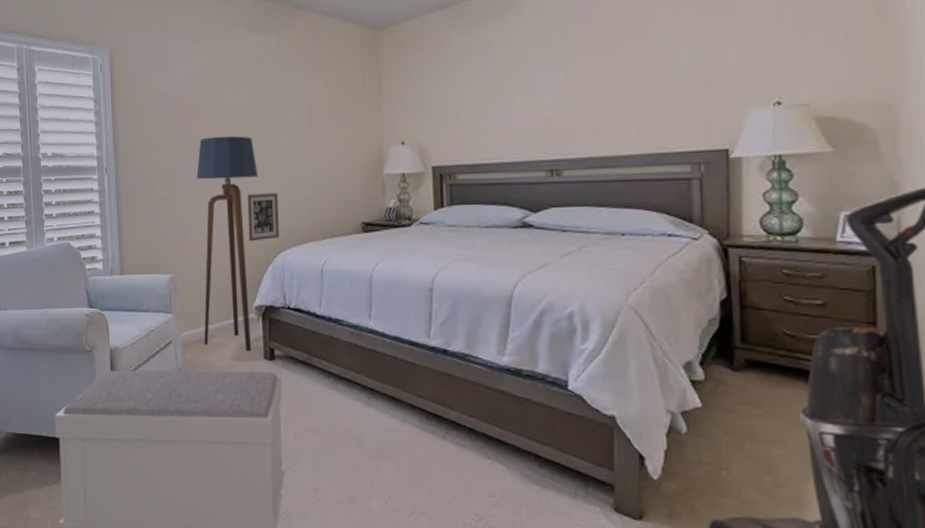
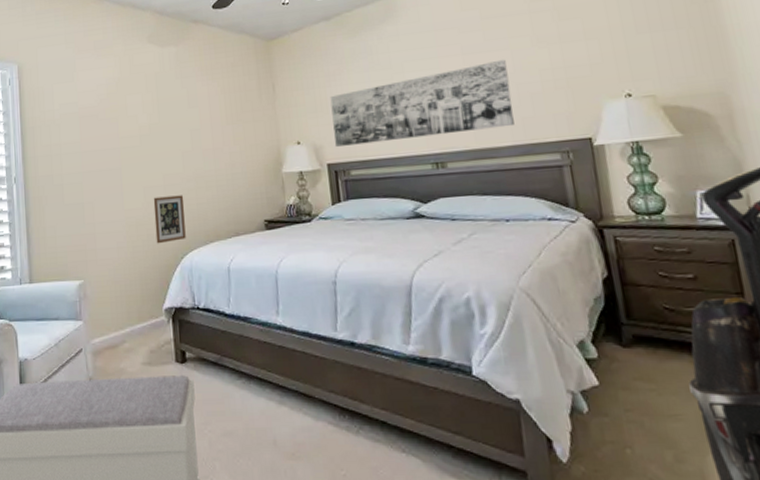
floor lamp: present [196,135,258,351] -> none [103,142,163,355]
wall art: none [440,58,643,150] -> present [330,59,514,148]

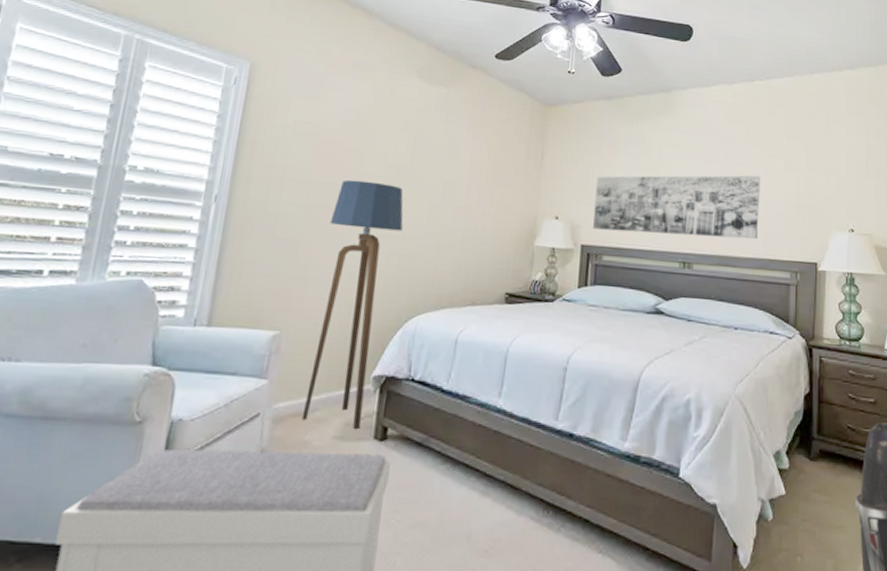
floor lamp: none [103,142,163,355] -> present [301,179,404,429]
picture frame: present [153,195,186,244] -> none [379,248,422,302]

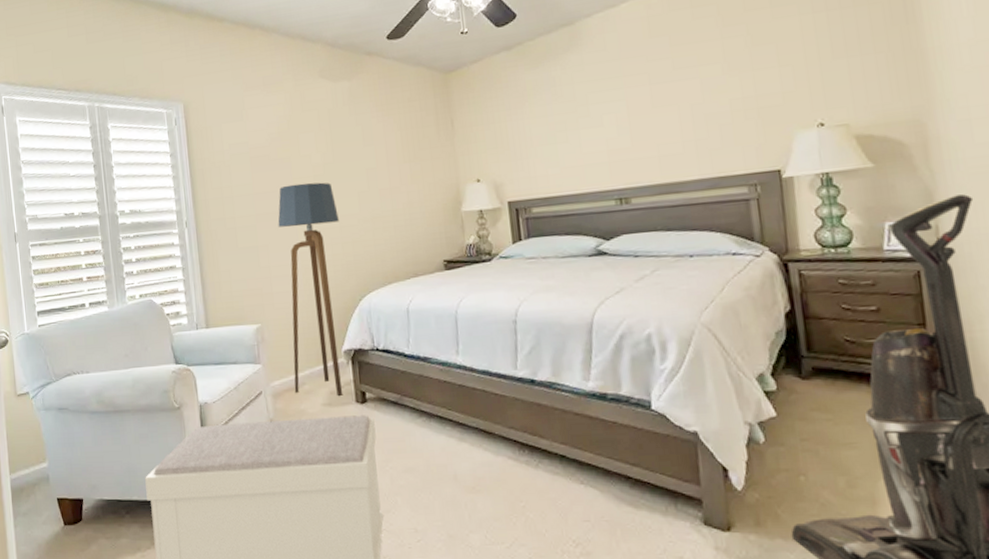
wall art: present [592,175,760,240] -> none [511,88,702,185]

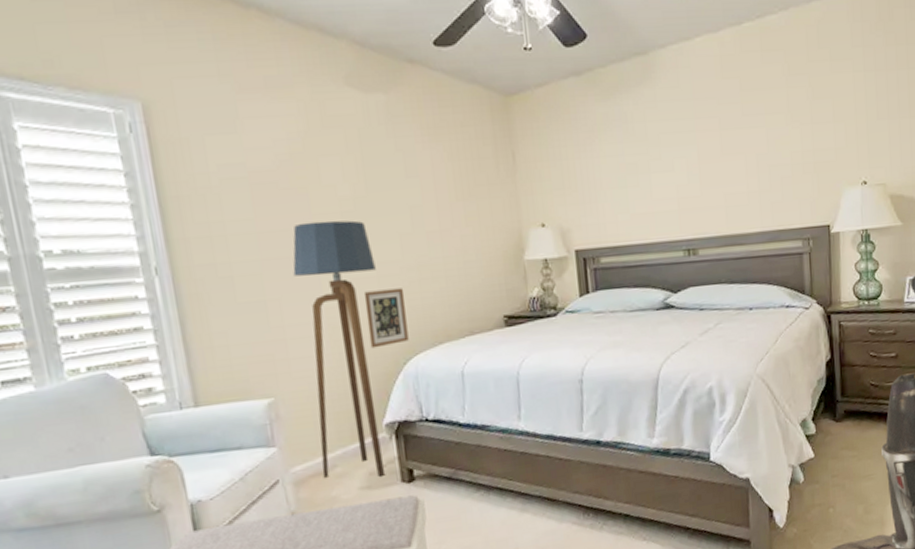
picture frame: none [329,236,364,286] -> present [363,288,409,349]

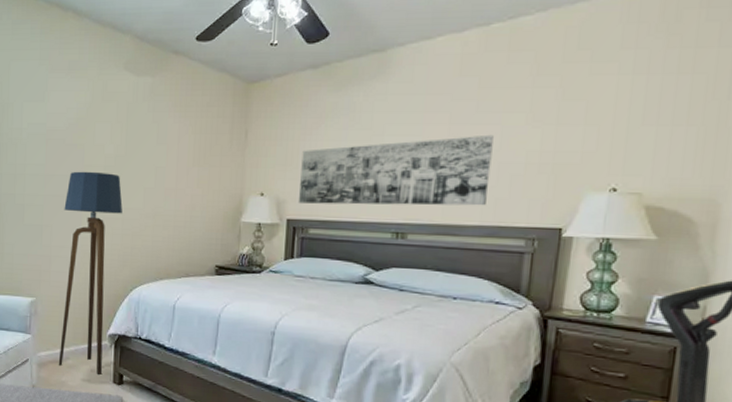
picture frame: present [363,288,409,349] -> none [108,229,140,274]
wall art: none [579,137,764,232] -> present [298,134,494,206]

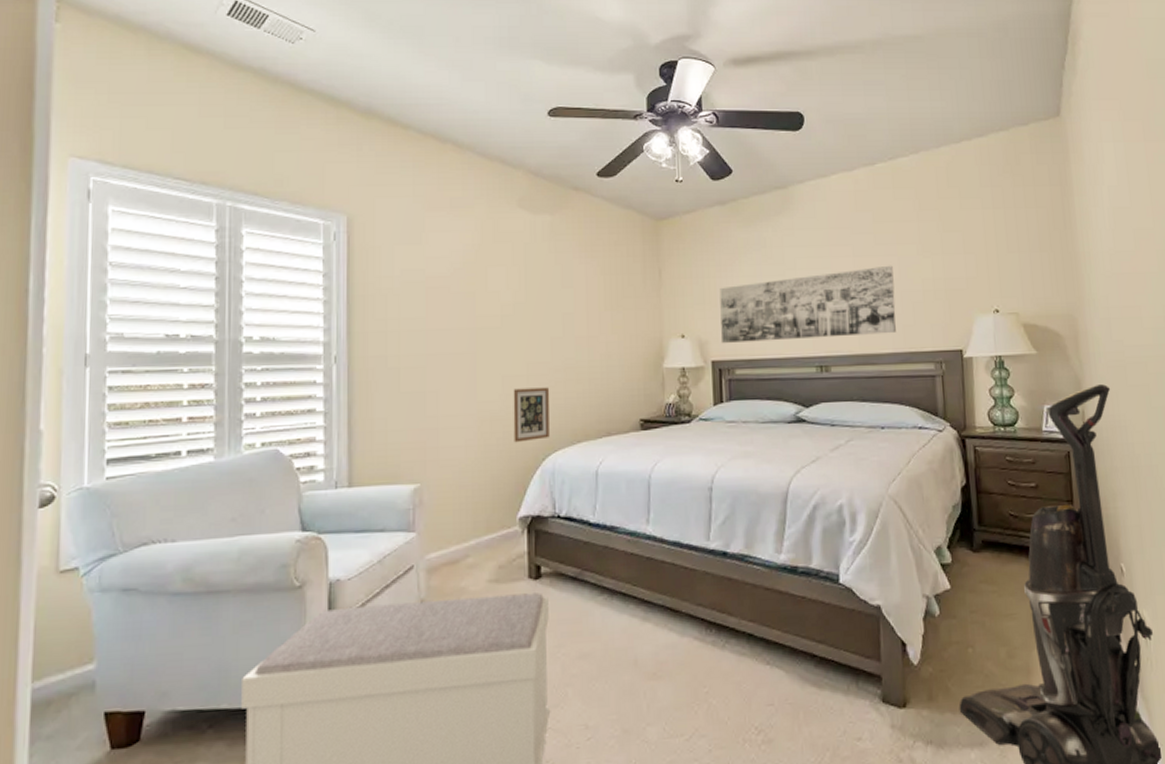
floor lamp: present [58,171,123,375] -> none [453,322,526,570]
picture frame: none [108,229,140,274] -> present [513,387,550,443]

